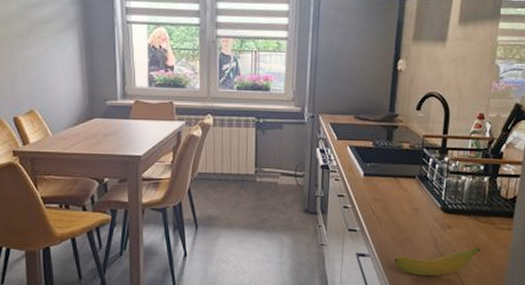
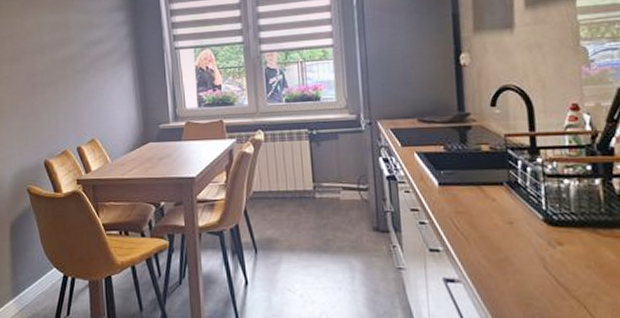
banana: present [394,246,481,276] -> none [493,267,610,306]

